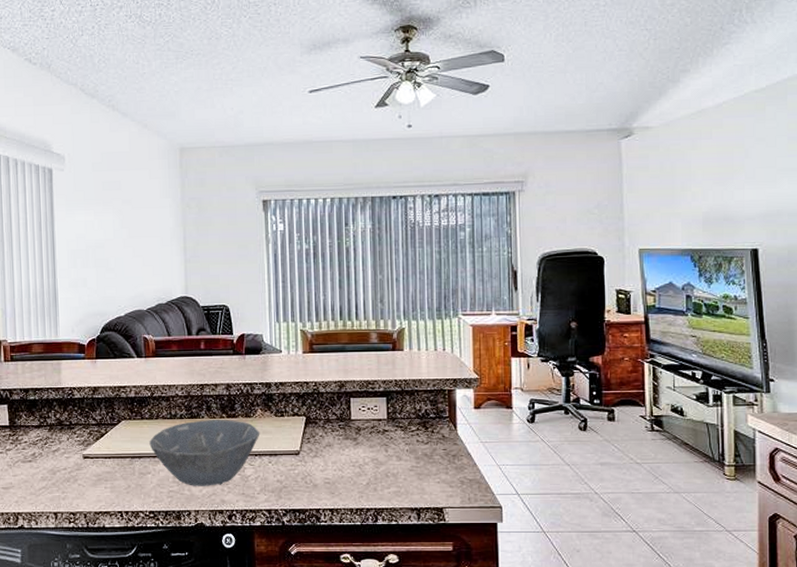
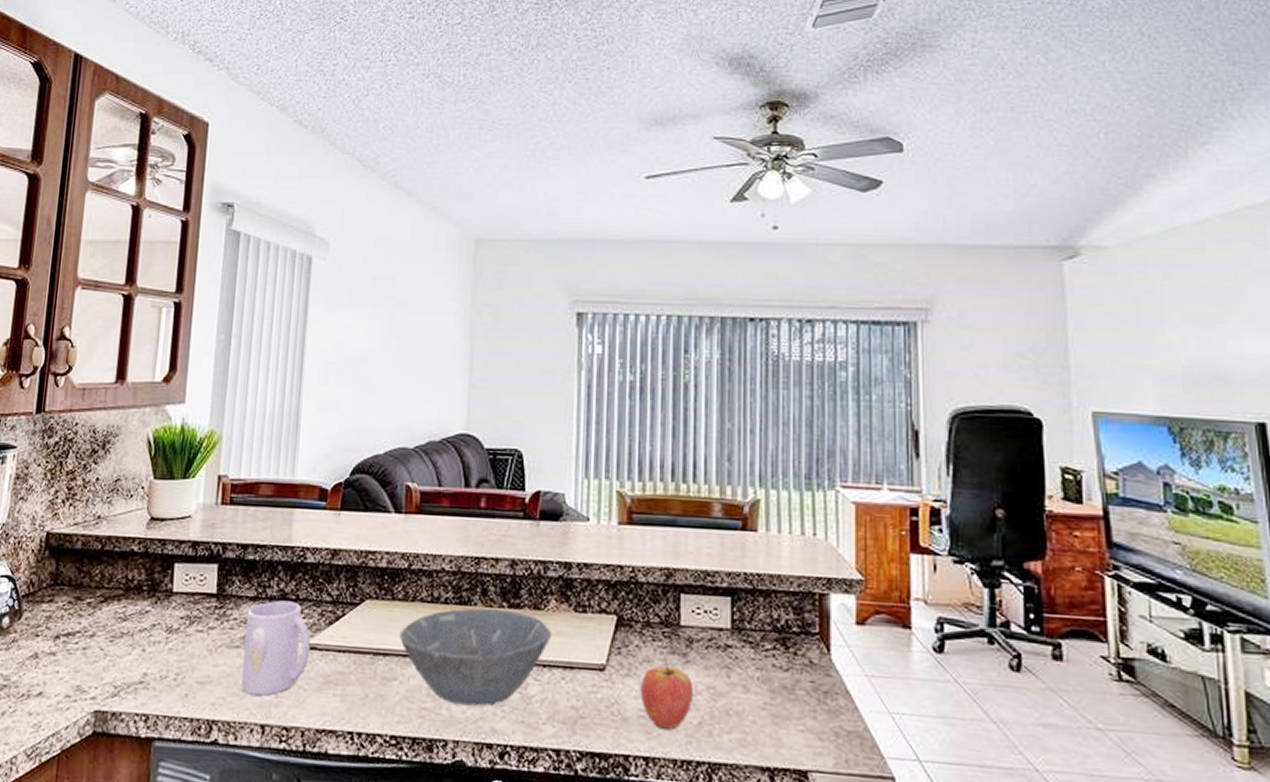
mug: none [34,426,85,493] -> present [241,600,311,696]
fruit: none [325,443,363,489] -> present [640,658,694,730]

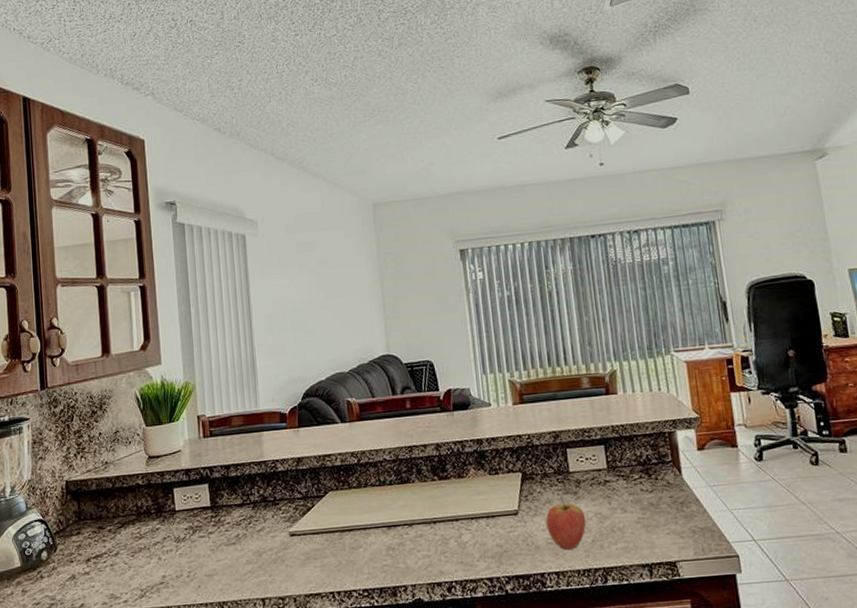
mug: present [241,600,311,696] -> none [237,502,292,578]
bowl: present [399,608,553,707] -> none [358,482,475,558]

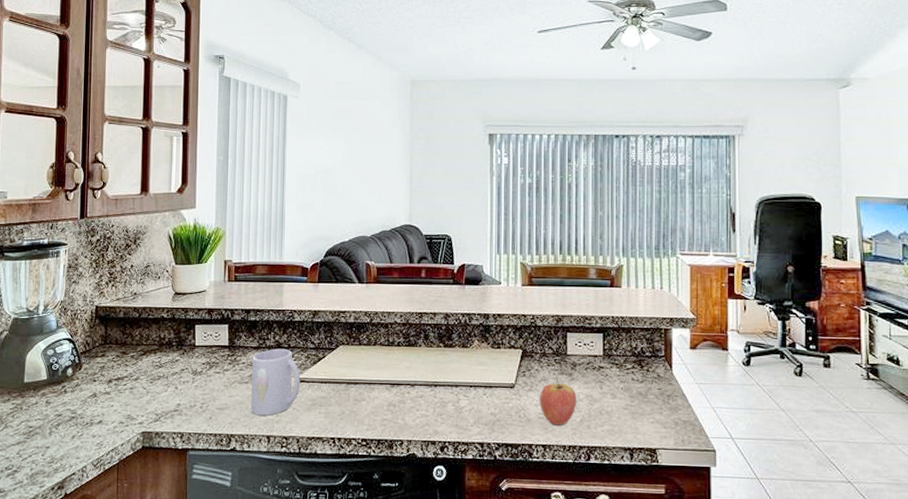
mug: none [237,502,292,578] -> present [251,348,301,416]

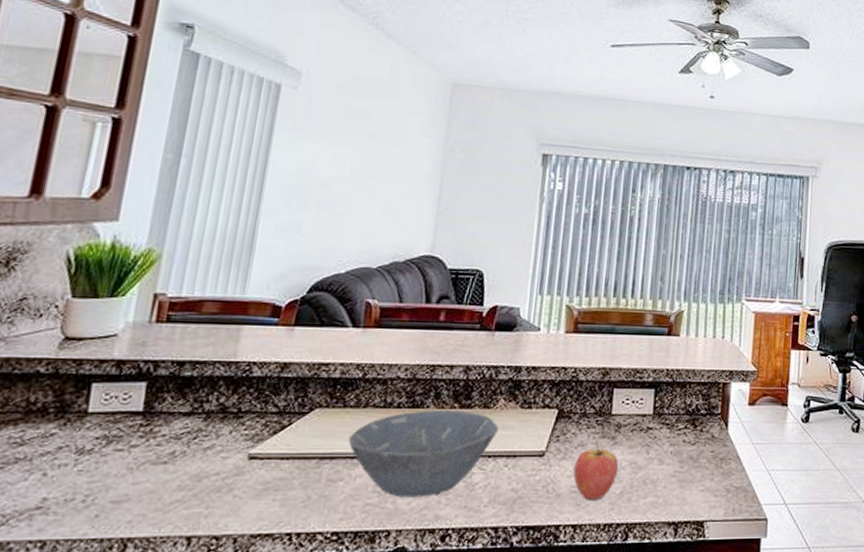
mug: present [251,348,301,416] -> none [166,414,251,508]
bowl: none [366,348,476,416] -> present [348,410,500,497]

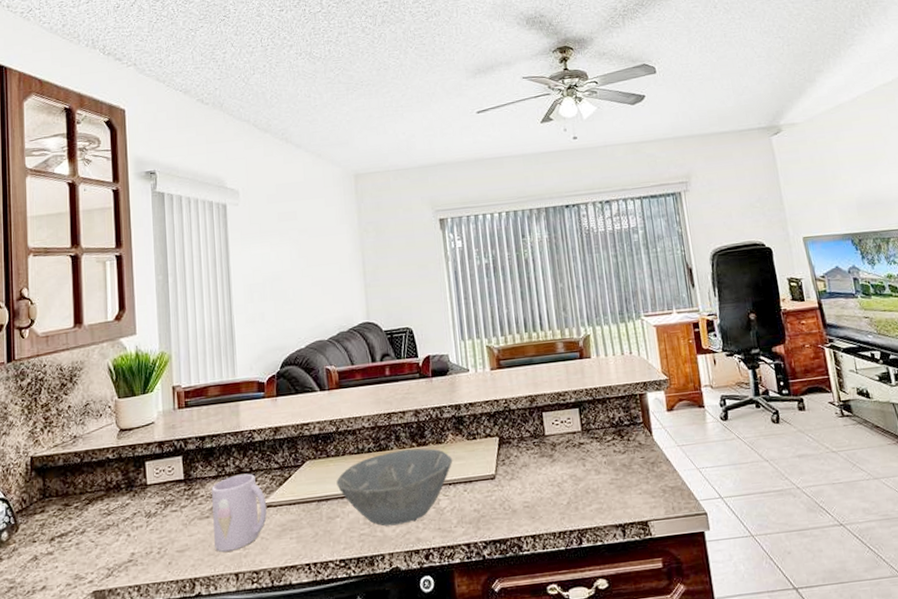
mug: none [166,414,251,508] -> present [212,473,267,552]
fruit: present [573,442,619,500] -> none [522,461,562,513]

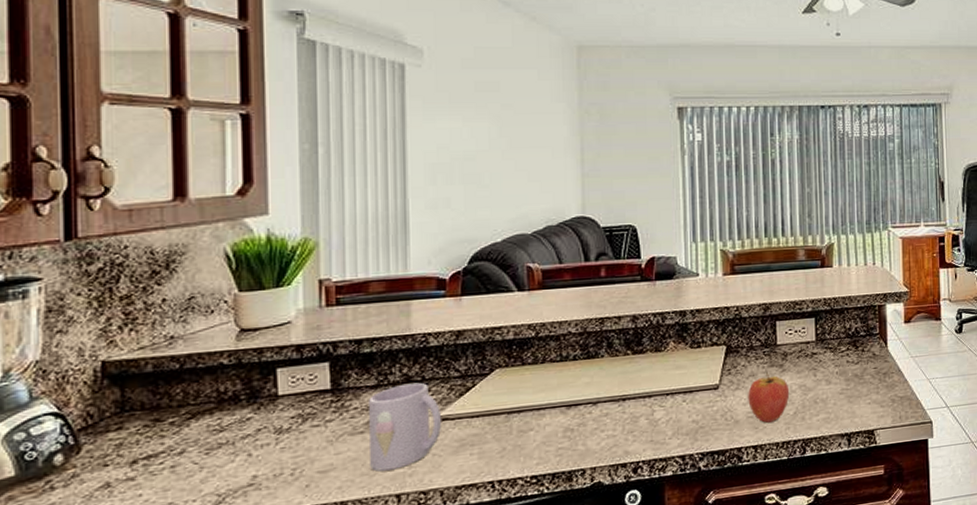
bowl: present [336,448,453,527] -> none [532,356,673,440]
fruit: none [522,461,562,513] -> present [748,371,790,423]

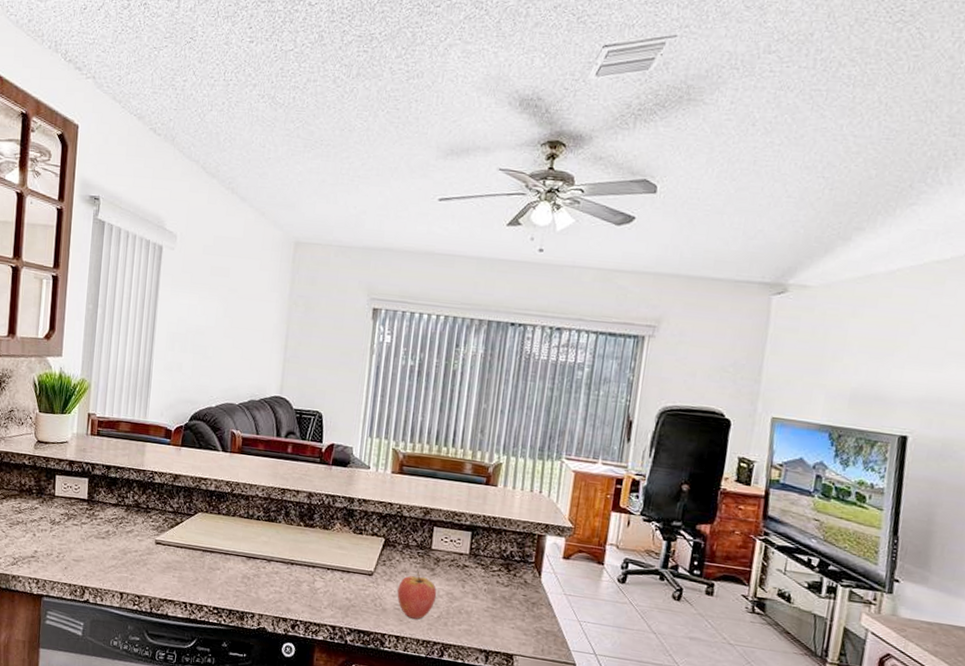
mug: present [369,382,442,472] -> none [106,508,157,573]

